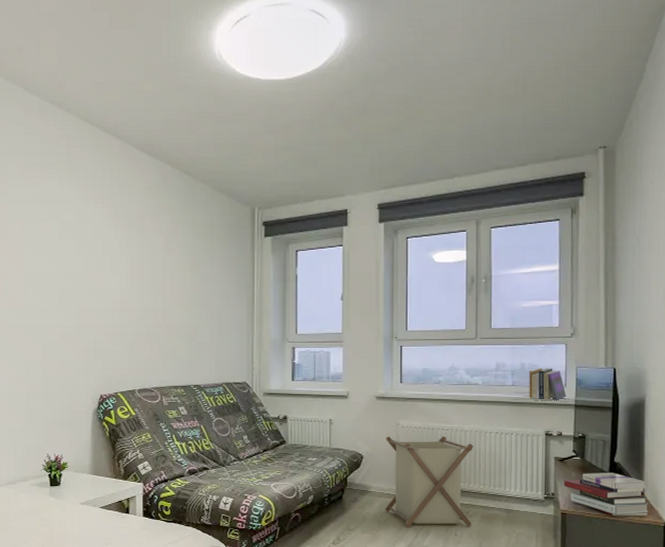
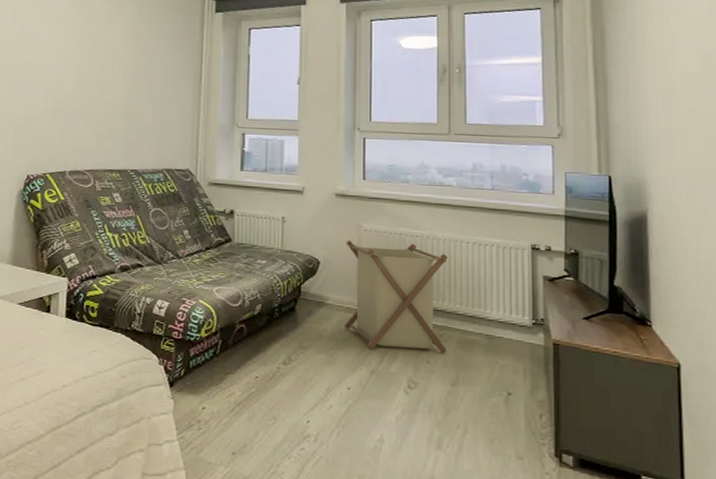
books: present [529,368,567,401] -> none [511,171,555,210]
books: present [563,473,649,516] -> none [554,296,658,354]

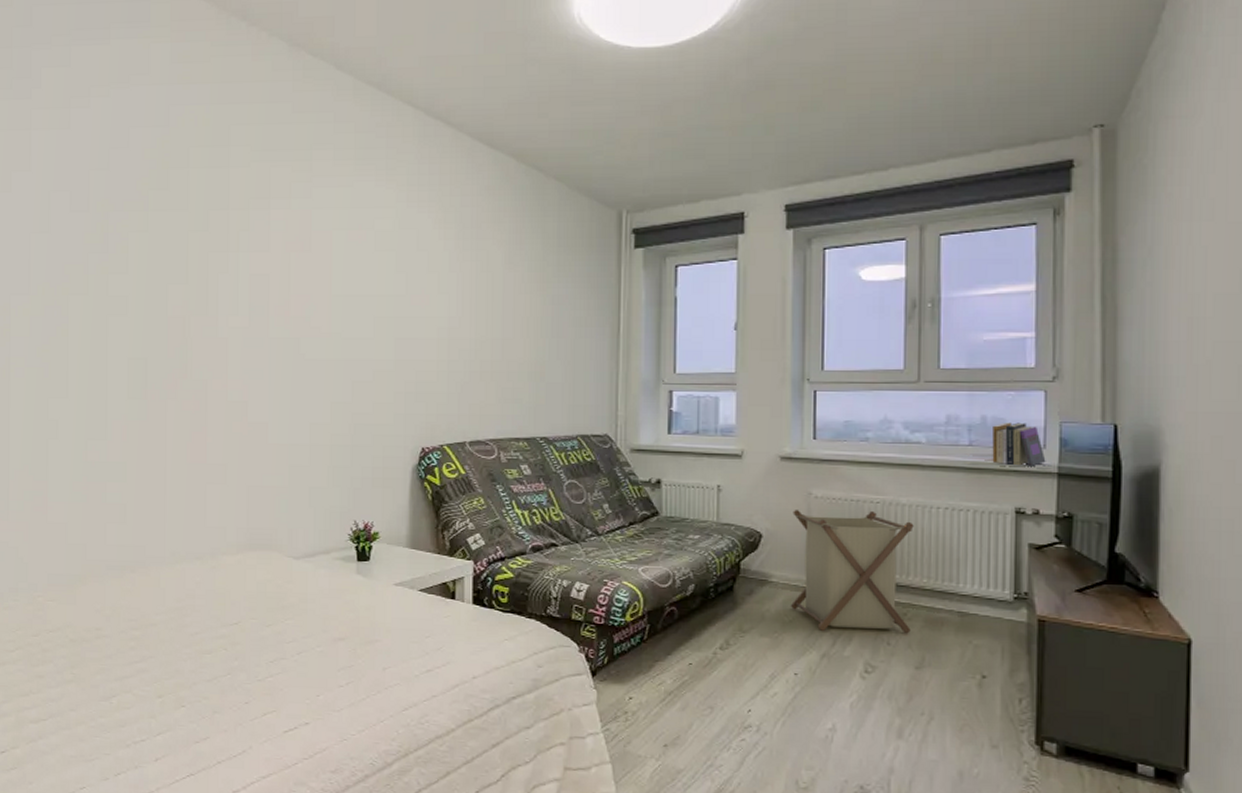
books: none [511,171,555,210] -> present [992,422,1046,468]

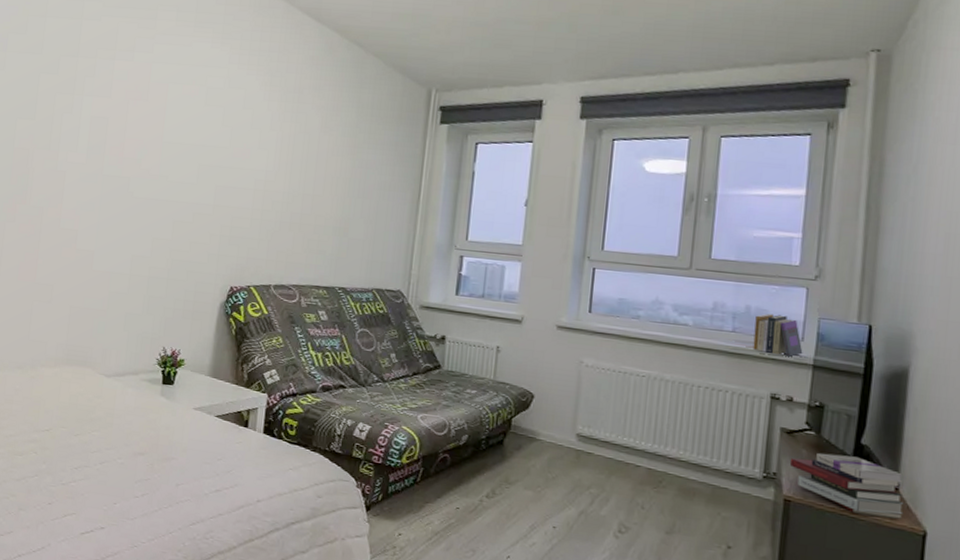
laundry basket: present [790,510,914,634] -> none [554,376,675,501]
books: none [1041,566,1166,629] -> present [789,452,904,519]

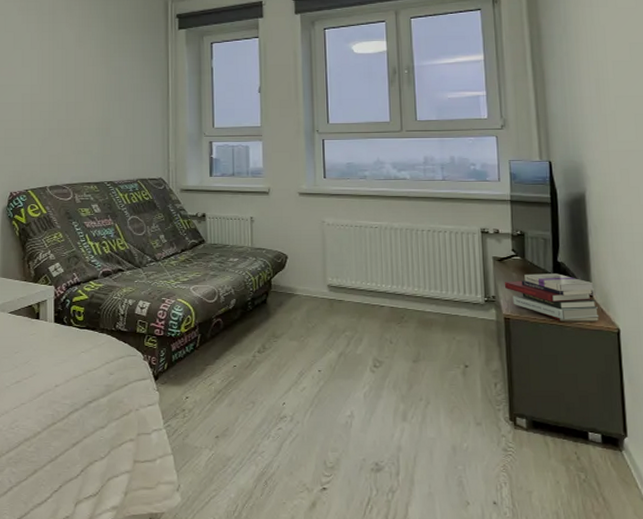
books: present [753,313,803,358] -> none [459,161,501,197]

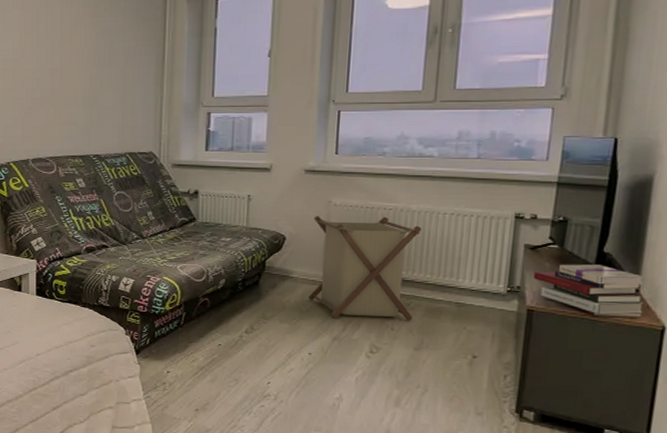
laundry basket: none [311,234,408,334] -> present [307,216,422,321]

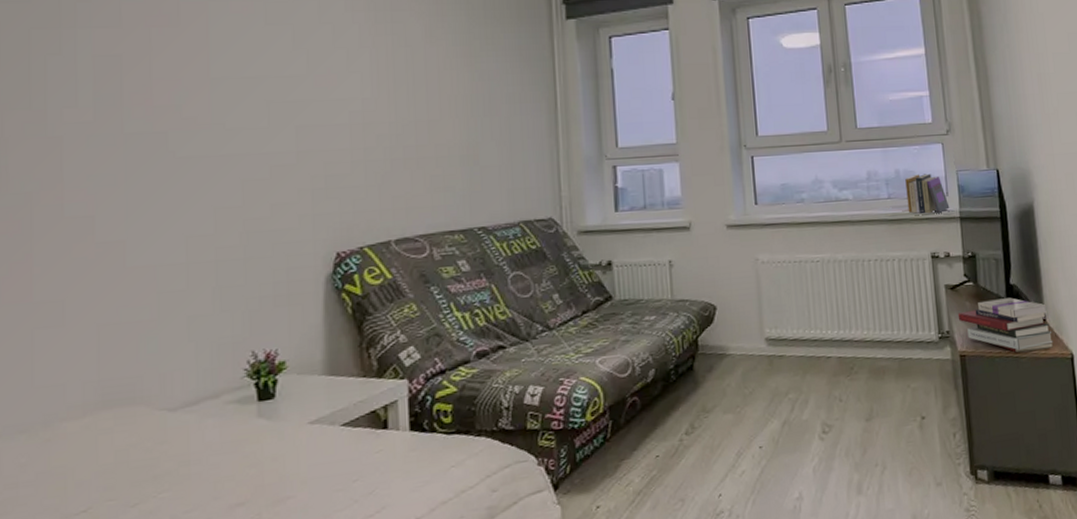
laundry basket: present [307,216,422,321] -> none [743,270,858,398]
books: none [497,137,548,178] -> present [905,173,950,214]

